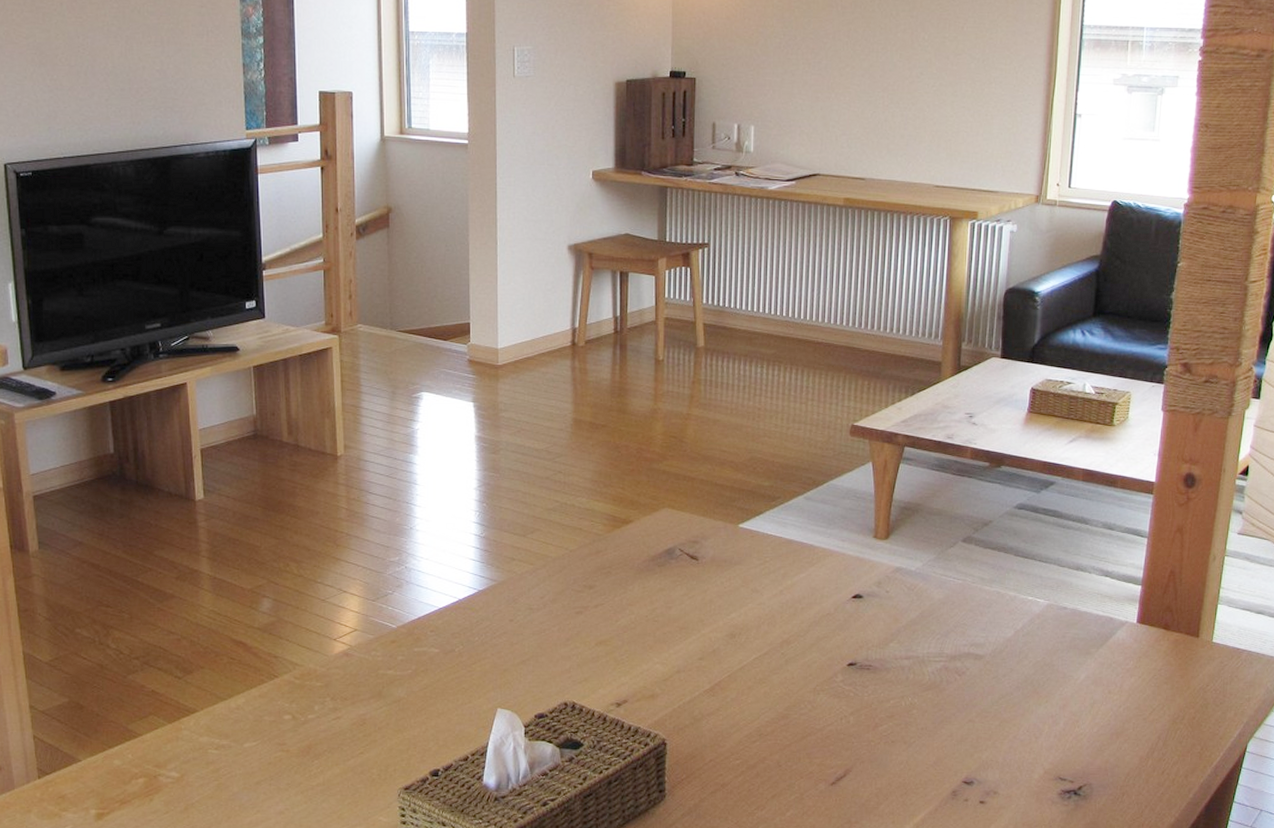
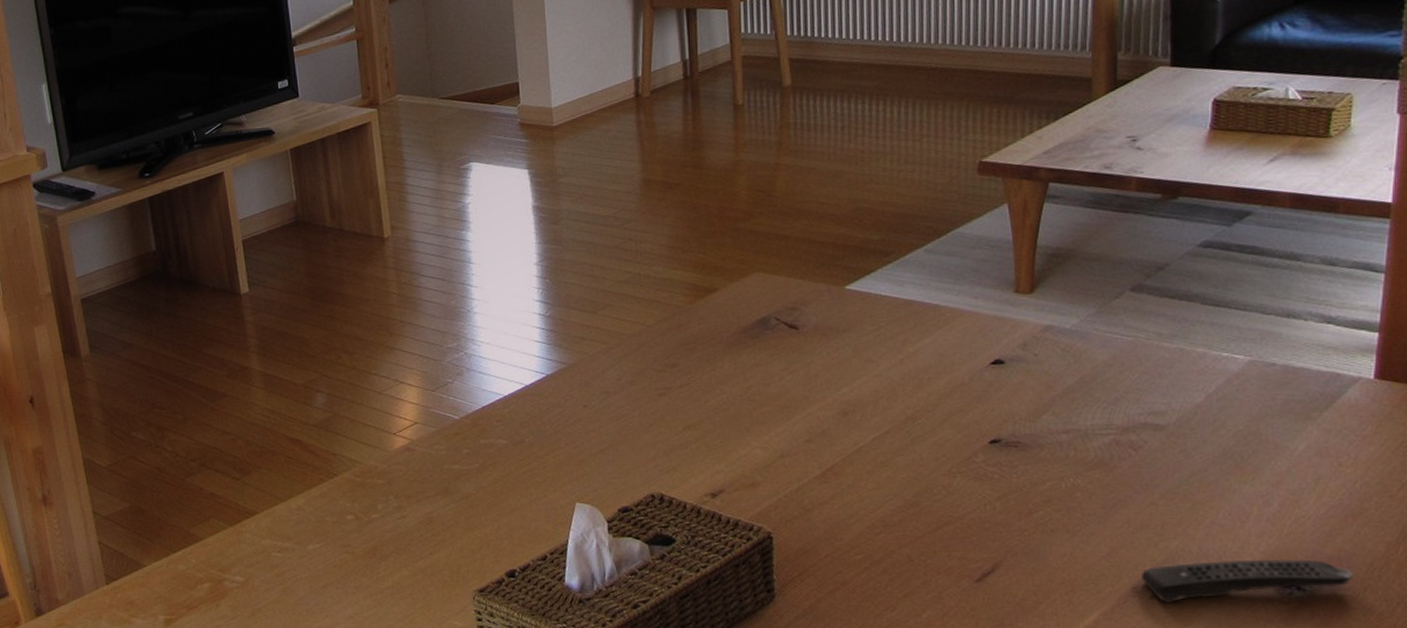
remote control: none [960,768,1115,805] -> present [1142,559,1353,603]

